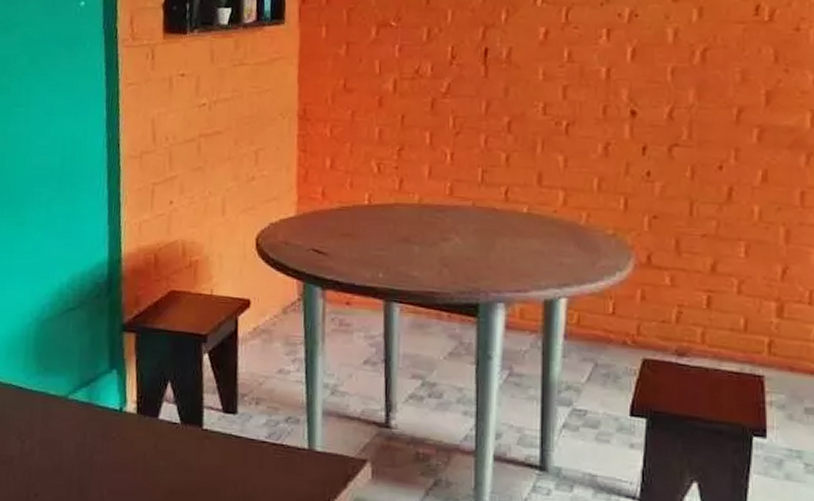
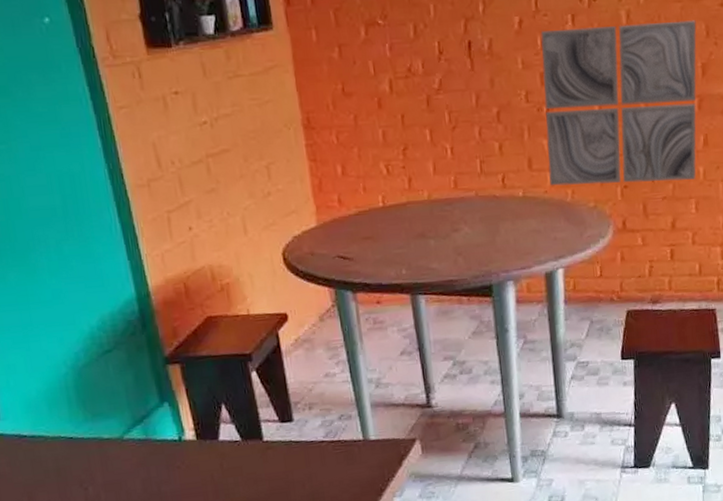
wall art: none [560,42,762,219] -> present [541,20,696,186]

